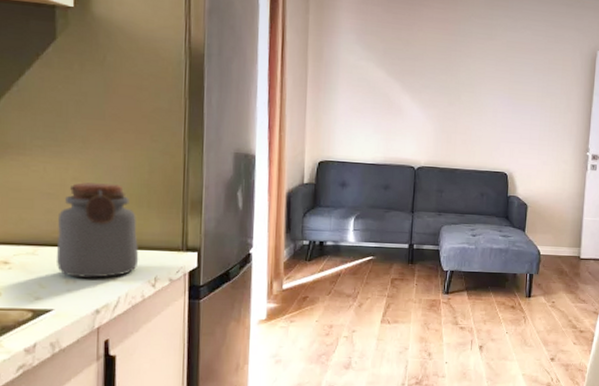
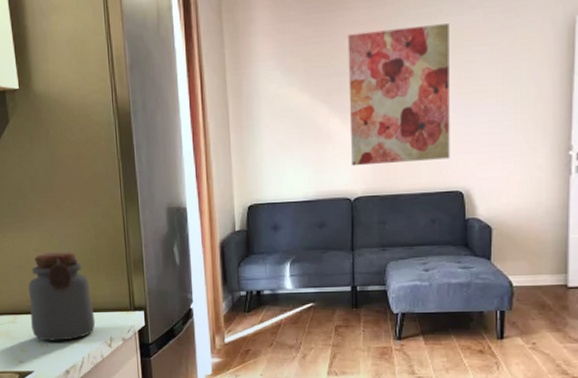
wall art: none [418,27,506,145] -> present [347,23,450,166]

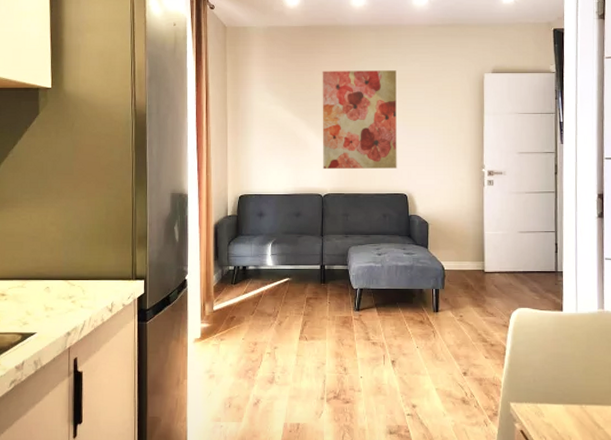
jar: present [28,252,96,341] -> none [38,226,99,305]

